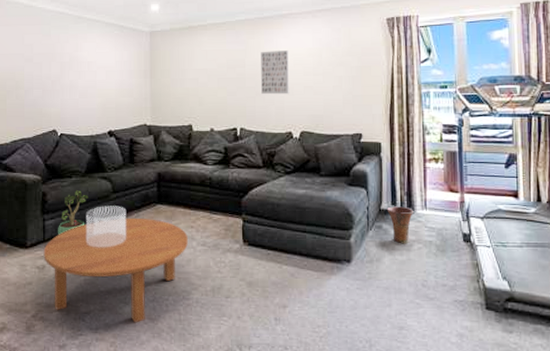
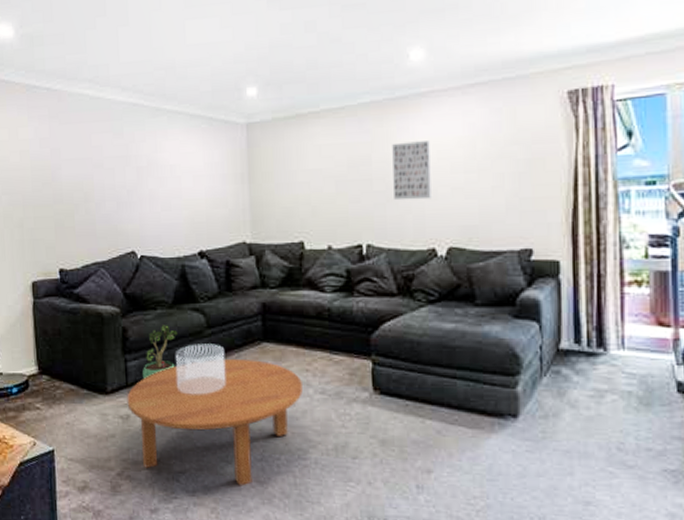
vase: present [387,206,413,244] -> none [568,345,605,395]

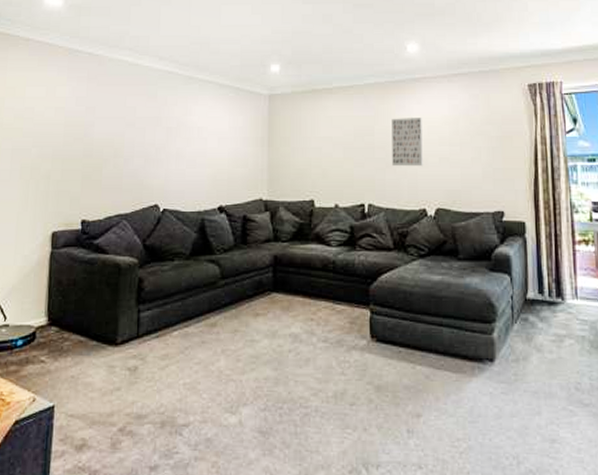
coffee table: present [127,358,303,486] -> none [136,308,307,438]
potted plant: present [143,325,178,379] -> none [155,276,193,329]
decorative bowl: present [175,344,226,395] -> none [187,294,237,345]

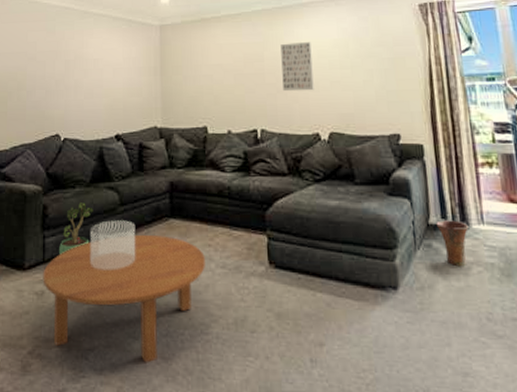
coffee table: none [136,308,307,438] -> present [43,234,205,363]
potted plant: none [155,276,193,329] -> present [59,203,93,255]
decorative bowl: none [187,294,237,345] -> present [90,220,136,270]
vase: none [533,295,563,340] -> present [436,220,468,267]

